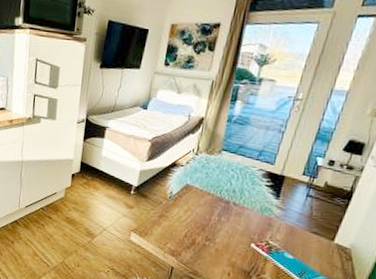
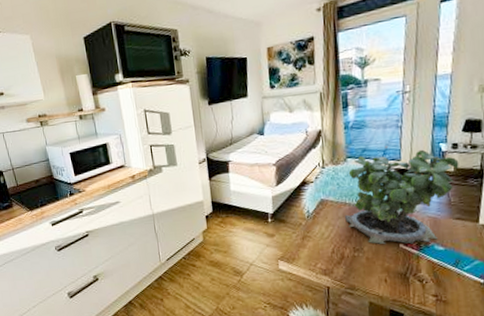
potted plant: none [205,146,331,249] -> present [345,145,459,245]

